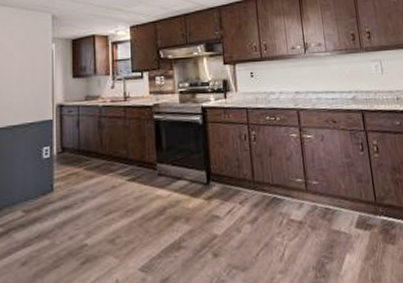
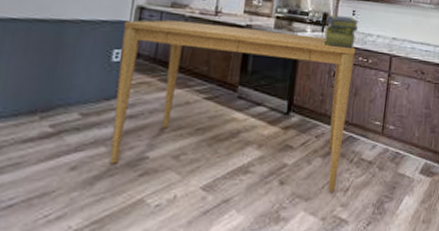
dining table: none [48,103,271,259] -> present [109,19,355,192]
stack of books: none [226,79,259,111] -> present [323,15,358,48]

